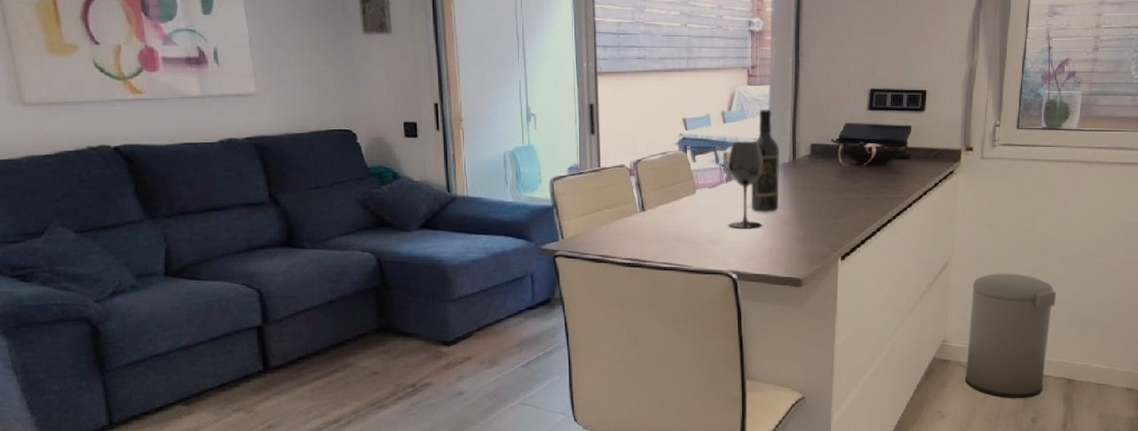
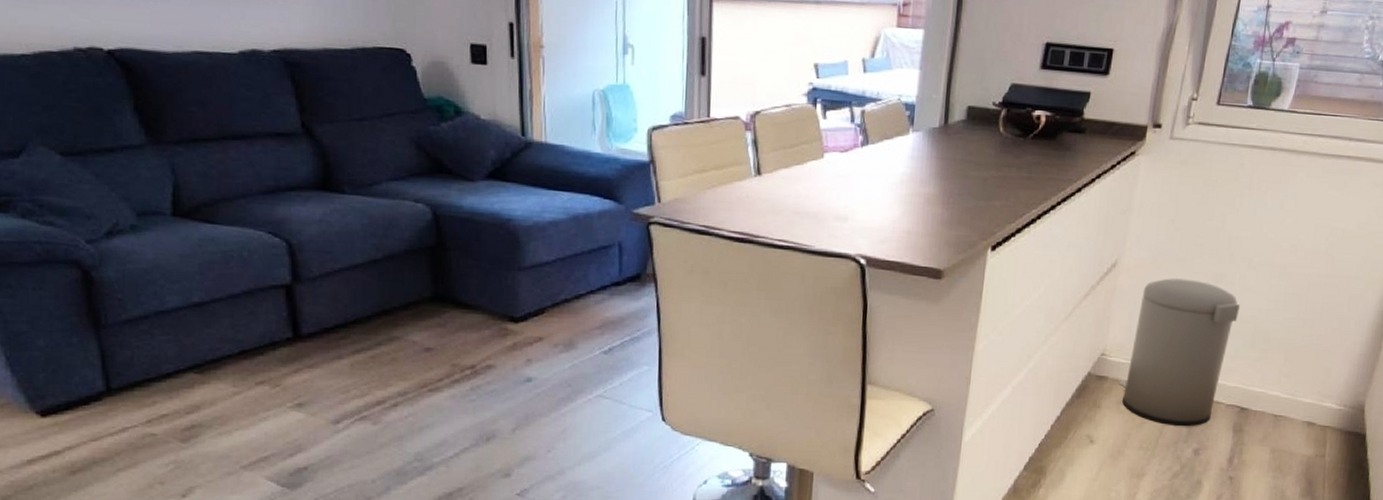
wineglass: present [727,141,763,229] -> none [861,96,908,206]
wine bottle: present [751,110,780,214] -> none [889,59,929,189]

